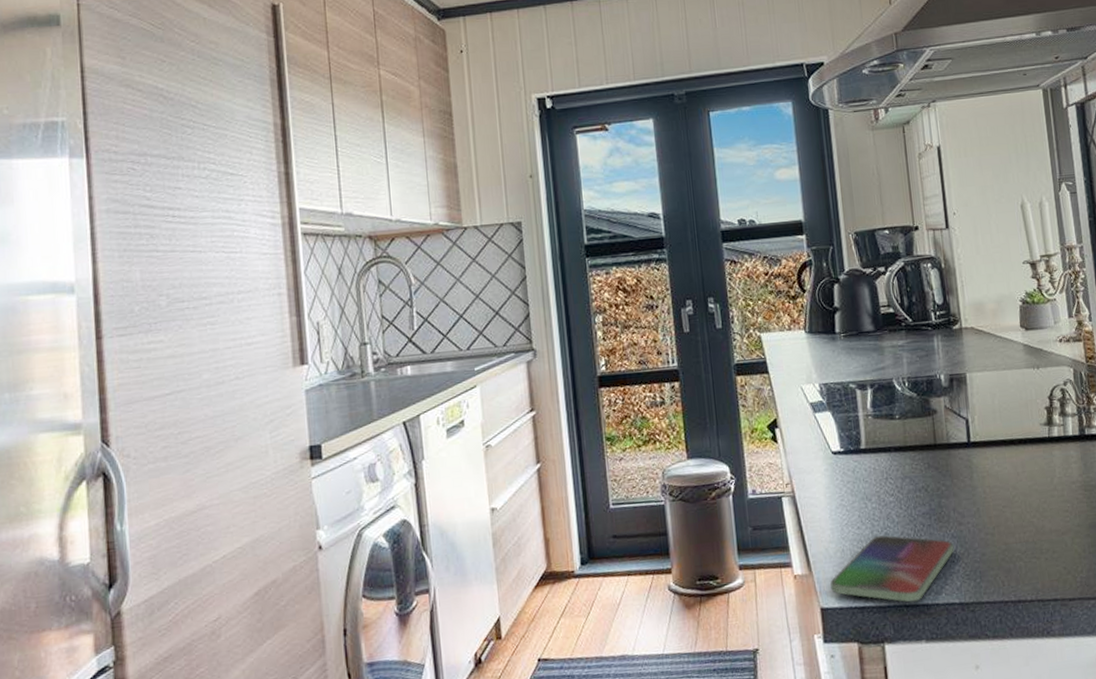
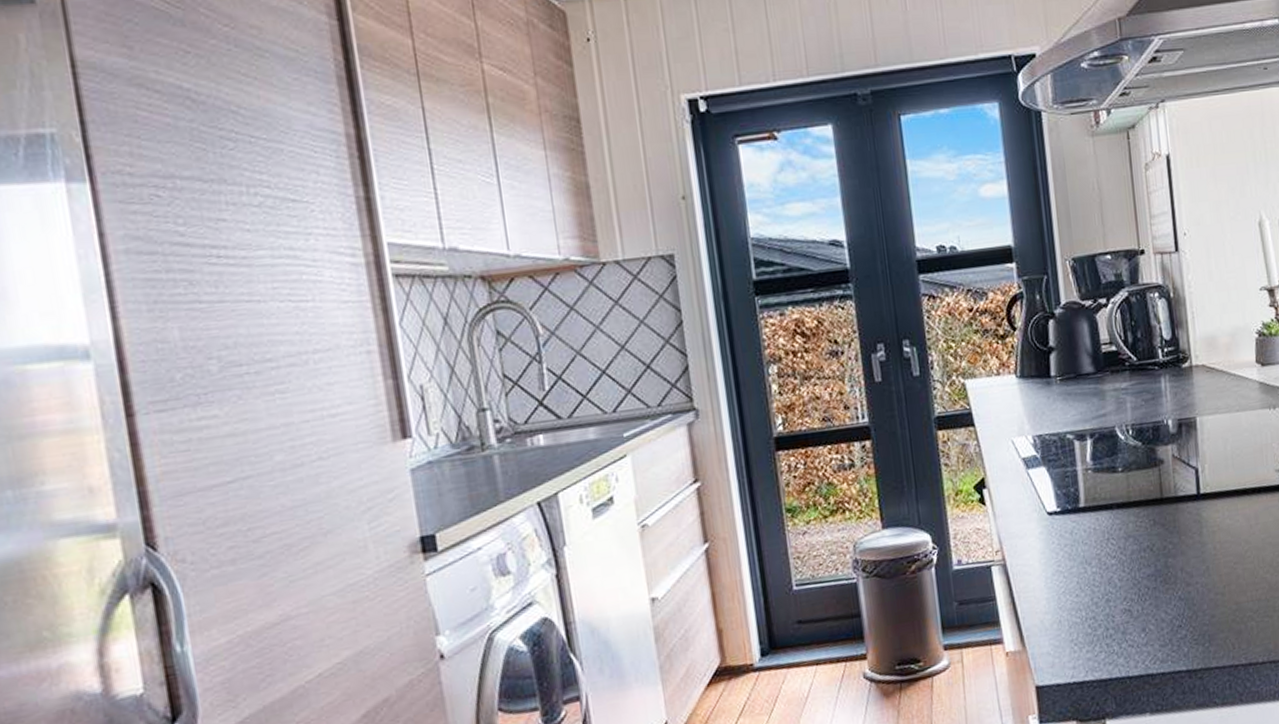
smartphone: present [830,535,954,603] -> none [1046,602,1182,674]

